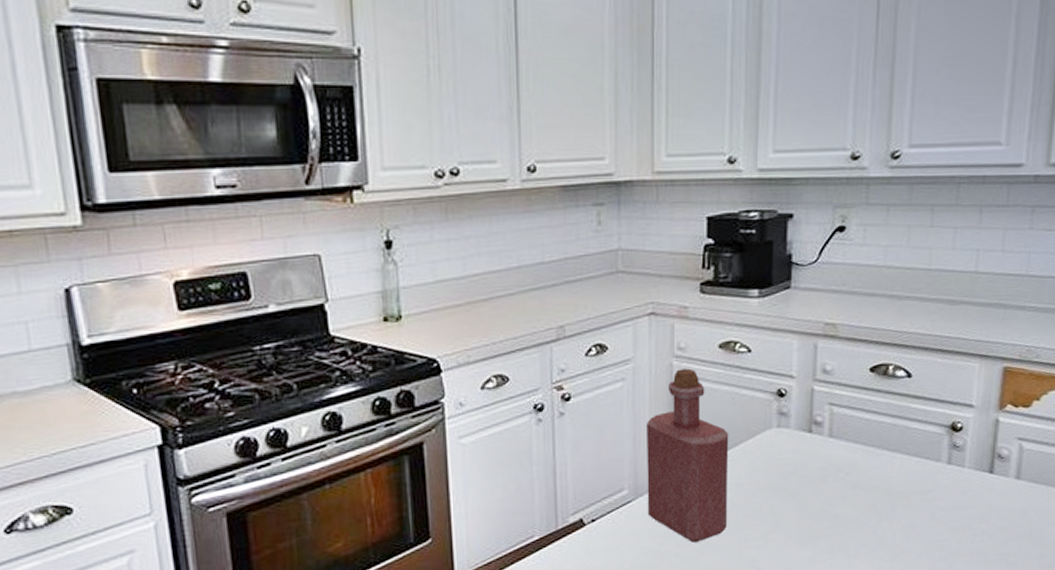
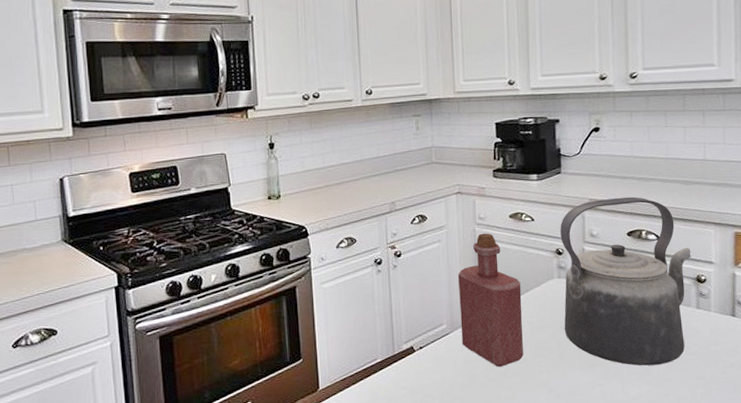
kettle: none [780,320,948,537] -> present [560,196,691,366]

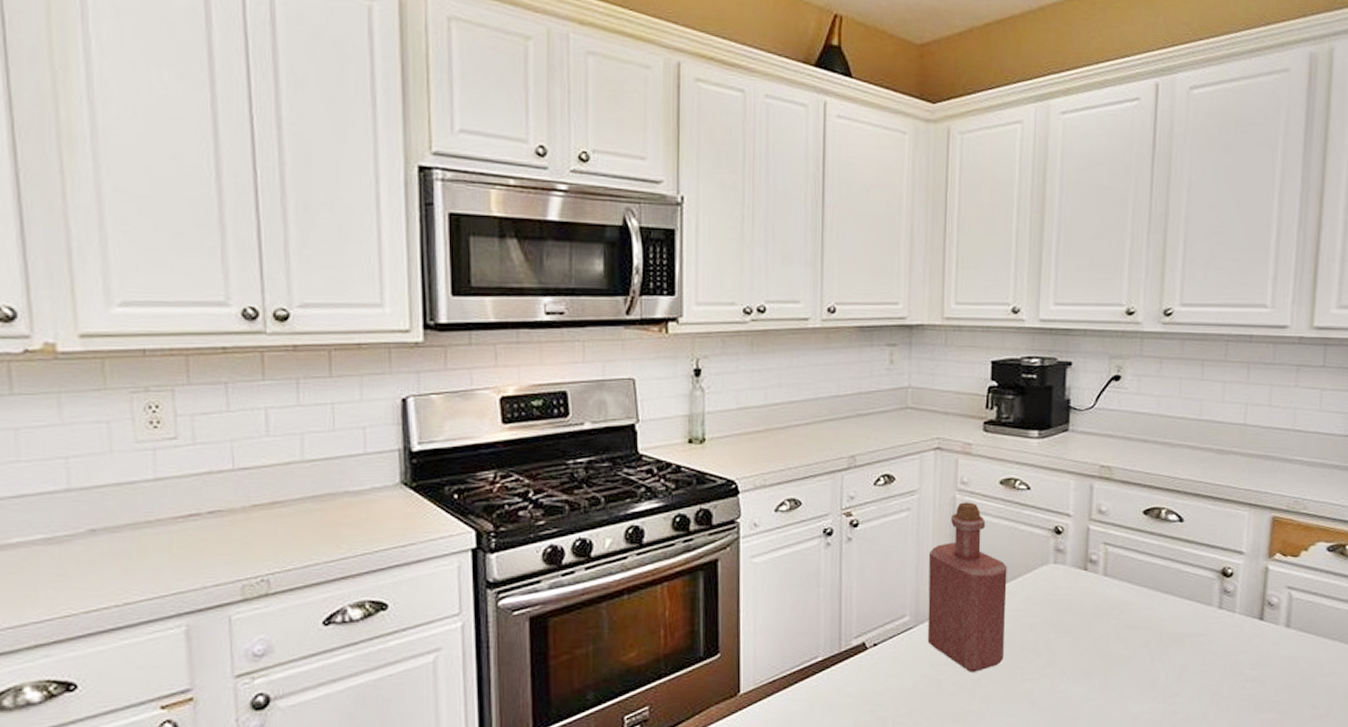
kettle: present [560,196,691,366] -> none [1056,465,1218,677]

